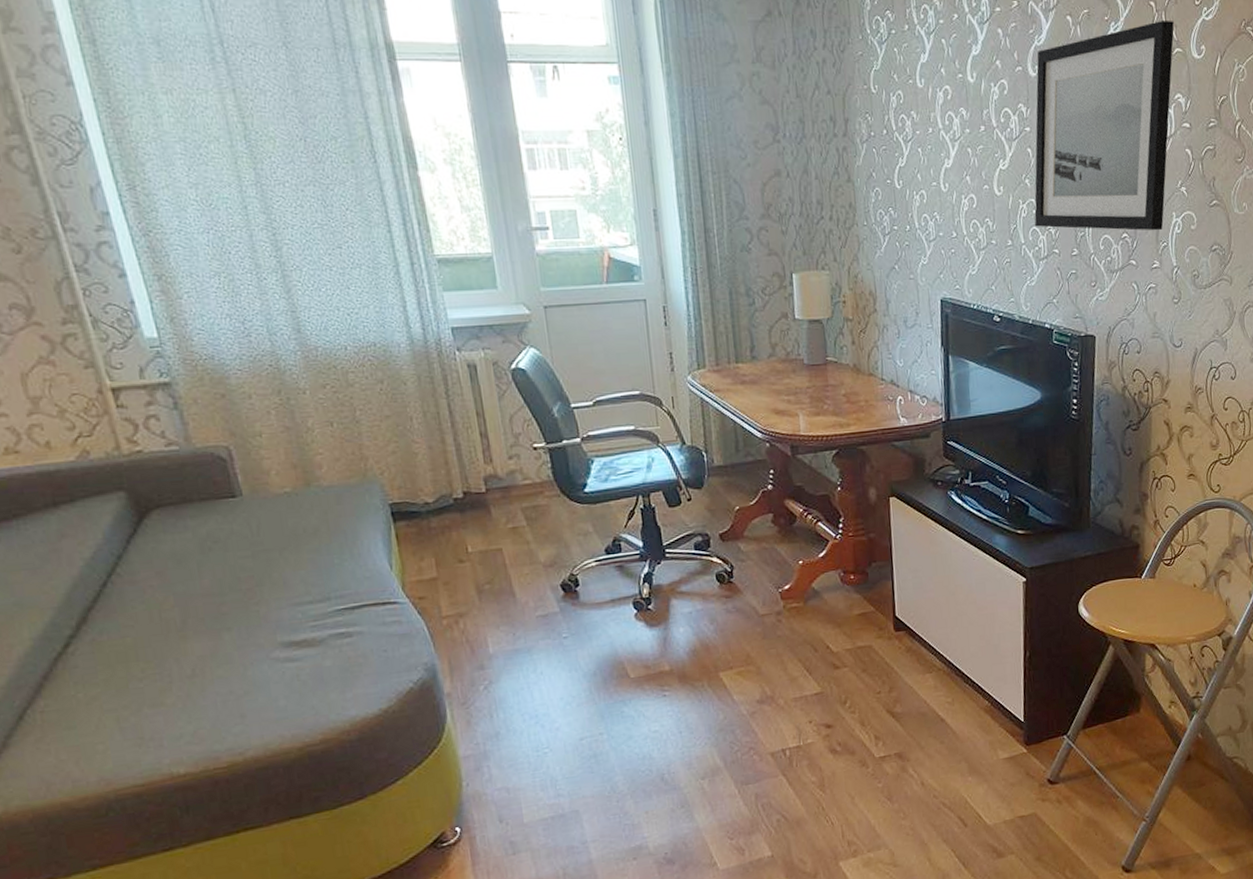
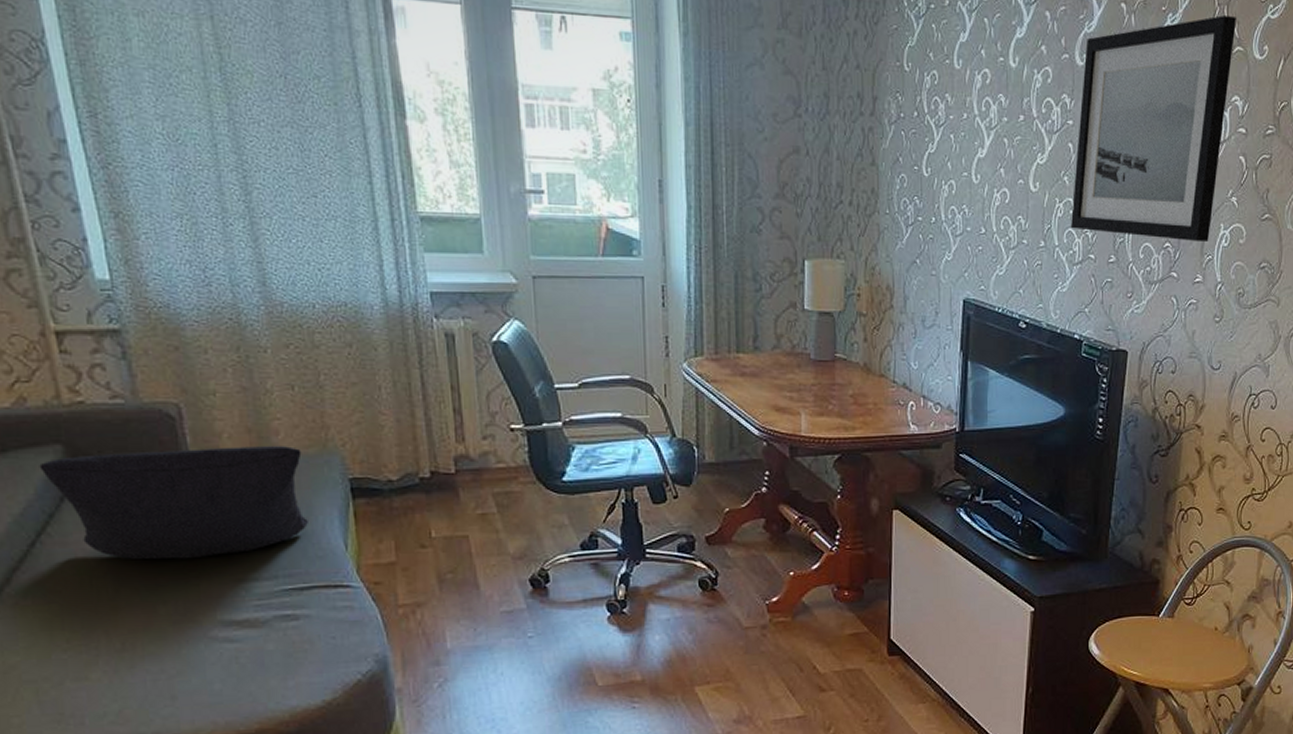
cushion: none [105,478,355,592] -> present [39,446,308,560]

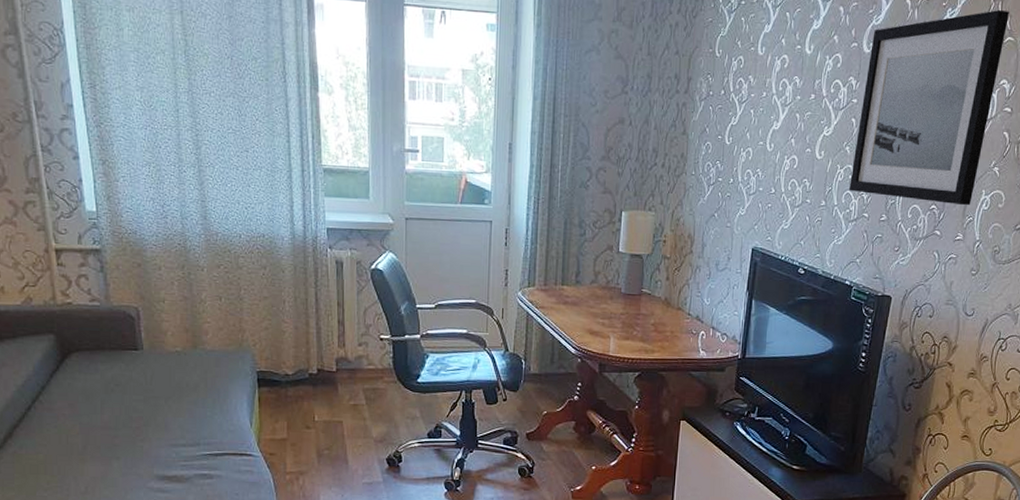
cushion: present [39,446,308,560] -> none [37,342,224,427]

